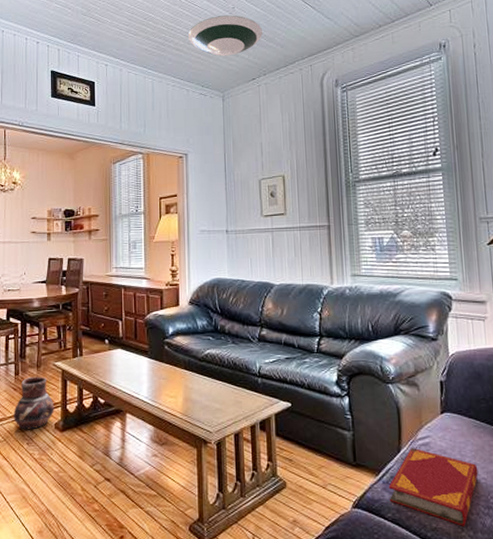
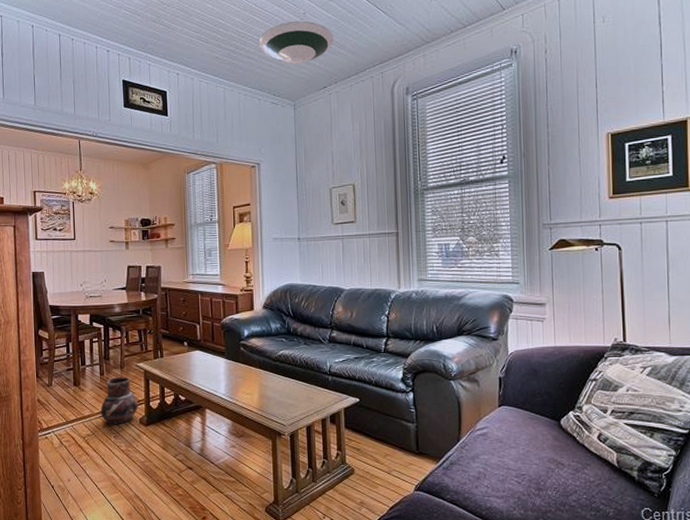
hardback book: present [388,447,478,526] -> none [448,437,531,506]

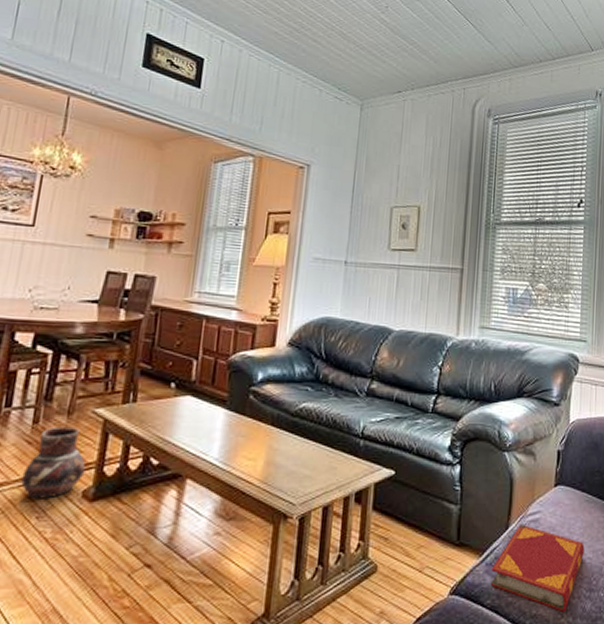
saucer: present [259,21,334,64] -> none [330,12,416,61]
hardback book: none [448,437,531,506] -> present [490,523,585,612]

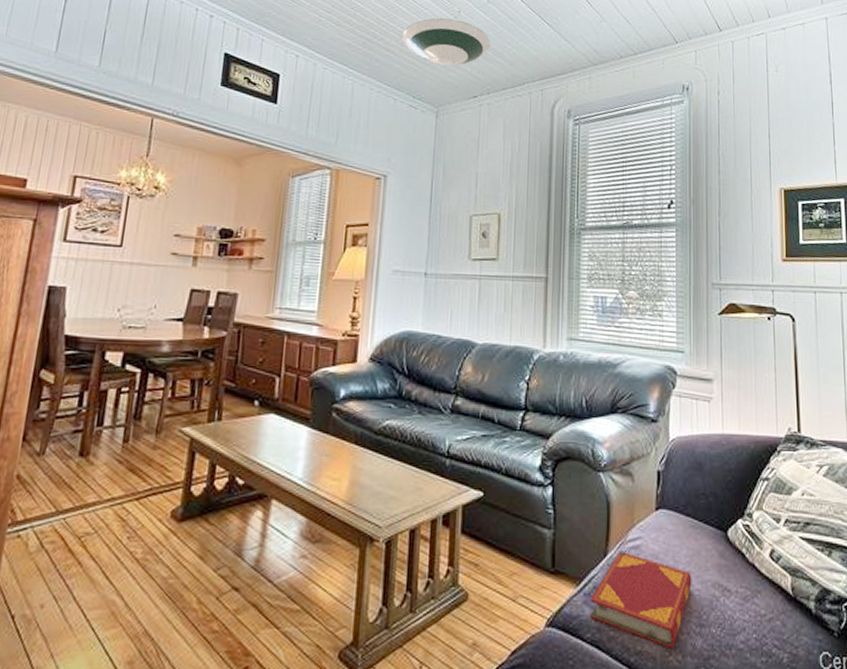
ceramic pot: present [21,426,86,499] -> none [112,445,174,519]
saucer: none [330,12,416,61] -> present [402,18,490,66]

